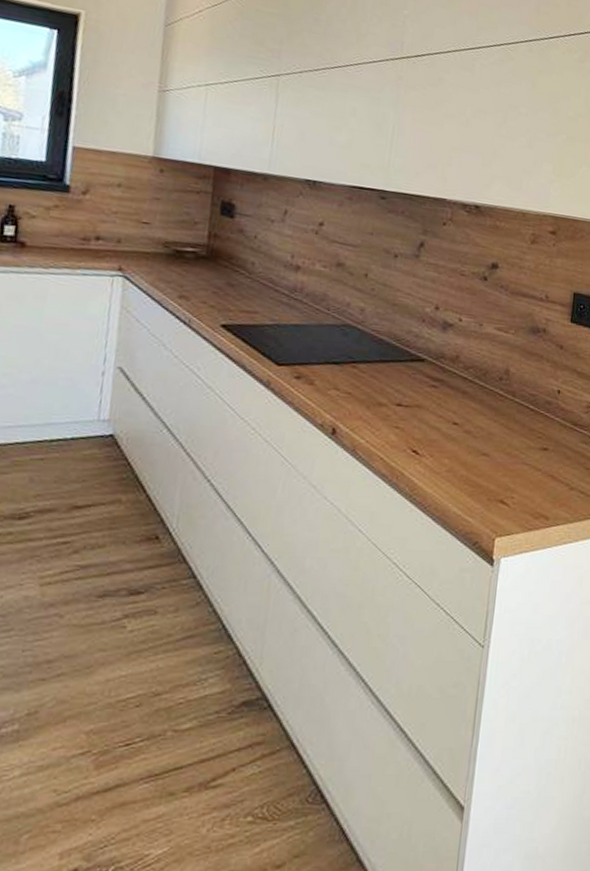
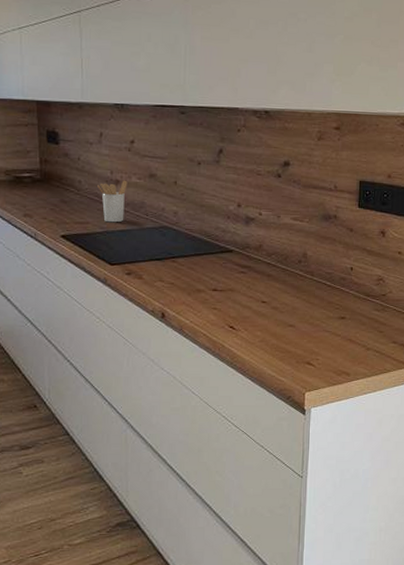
utensil holder: none [273,266,310,315] -> present [98,180,128,223]

